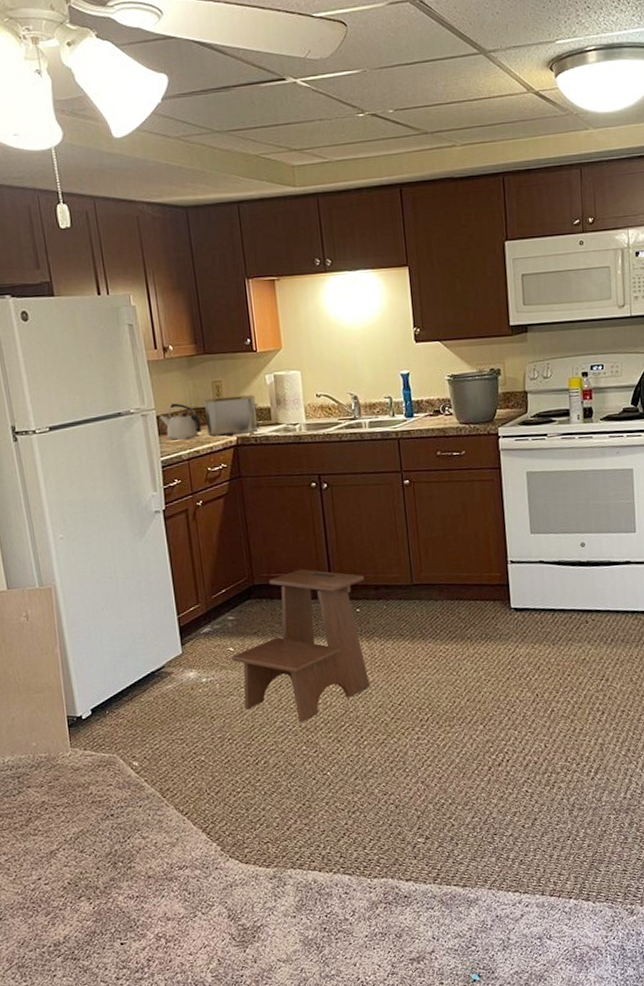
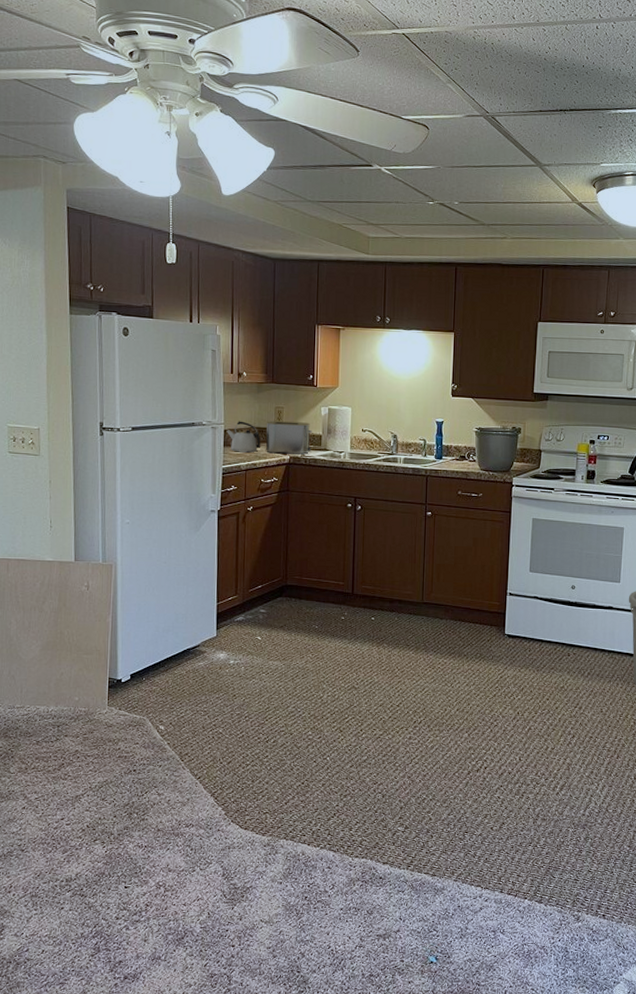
step stool: present [231,568,371,721] -> none [258,576,382,709]

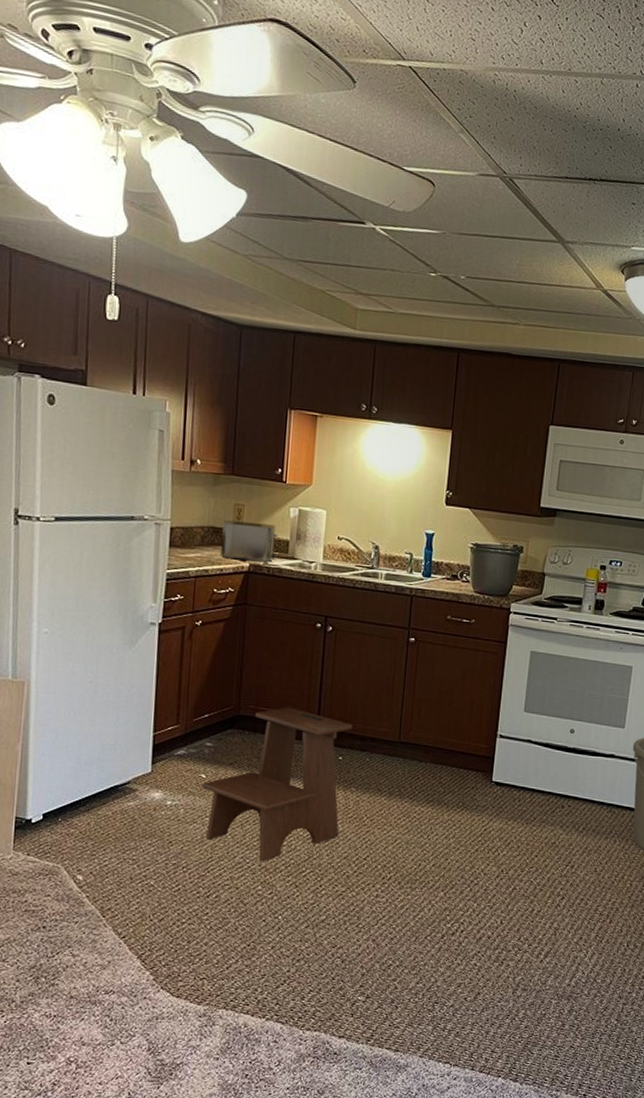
kettle: present [227,421,261,453] -> none [173,517,216,556]
step stool: none [258,576,382,709] -> present [202,707,352,860]

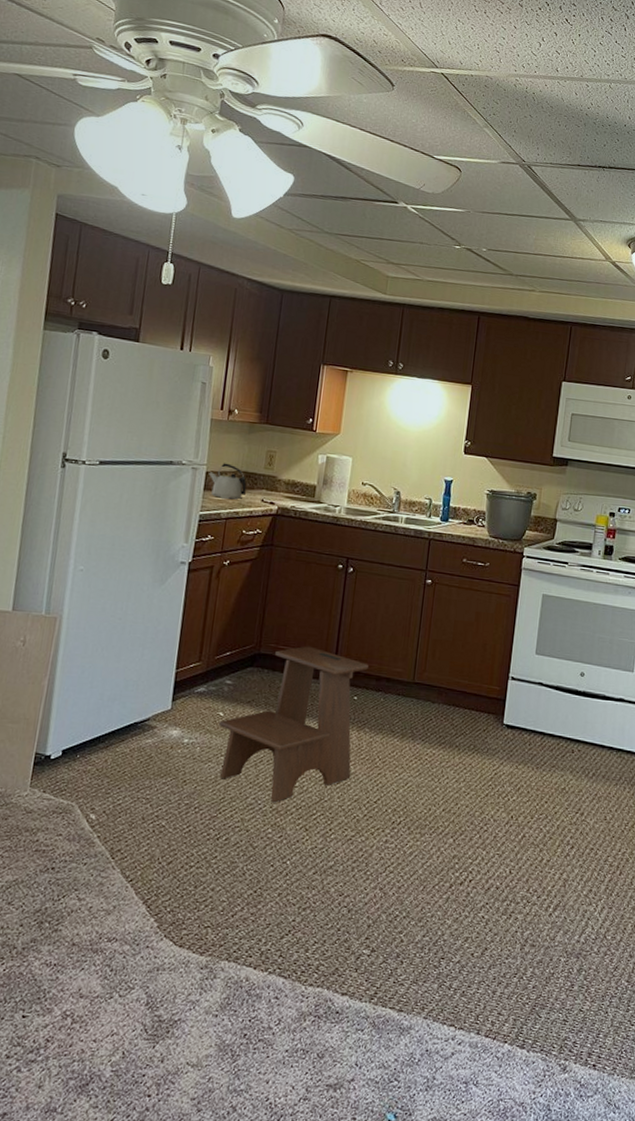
kettle: none [173,517,216,556] -> present [209,463,247,499]
toaster: present [220,520,278,563] -> none [250,465,306,506]

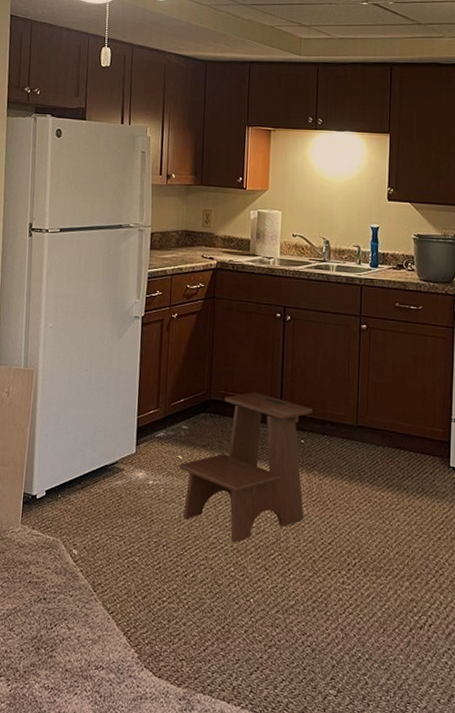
kettle: present [209,463,247,499] -> none [153,224,188,257]

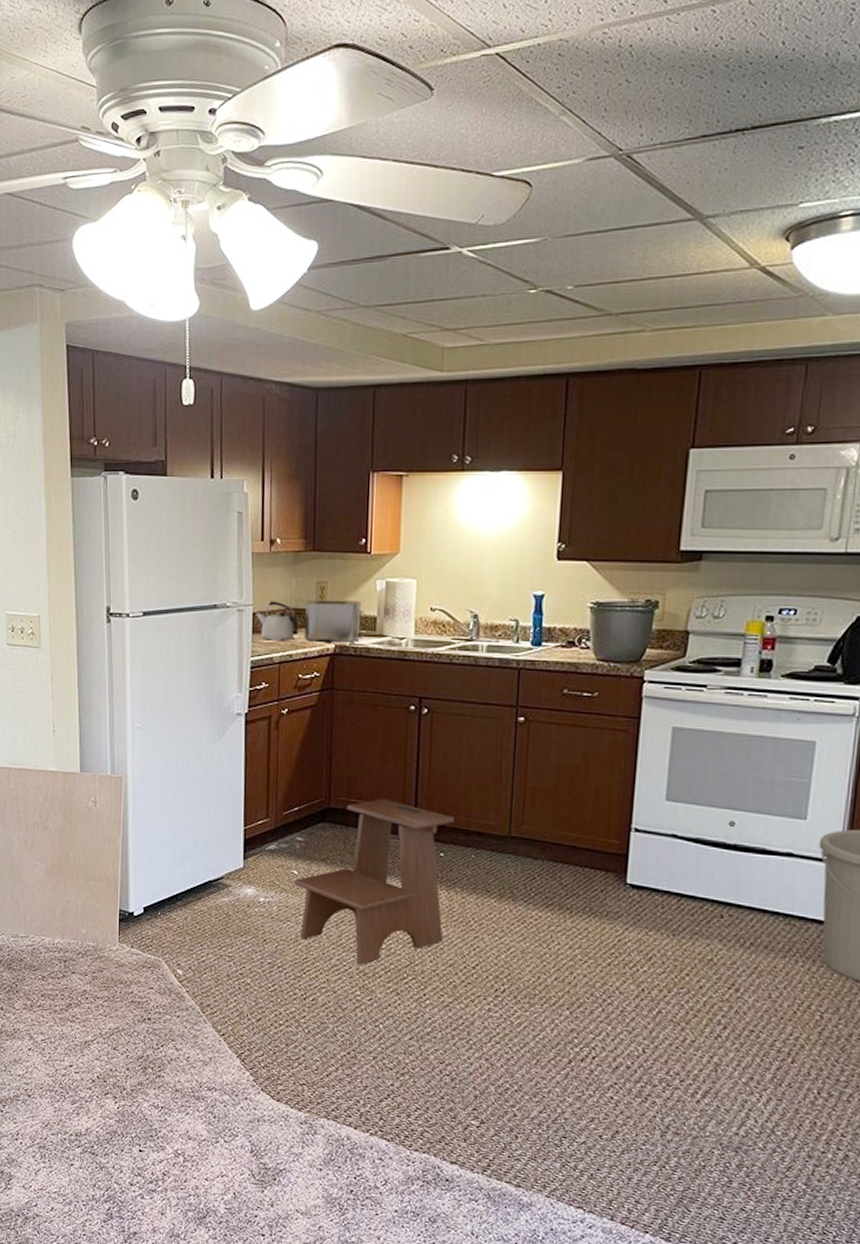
kettle: none [153,224,188,257] -> present [256,601,299,641]
toaster: none [192,224,241,260] -> present [303,600,364,642]

